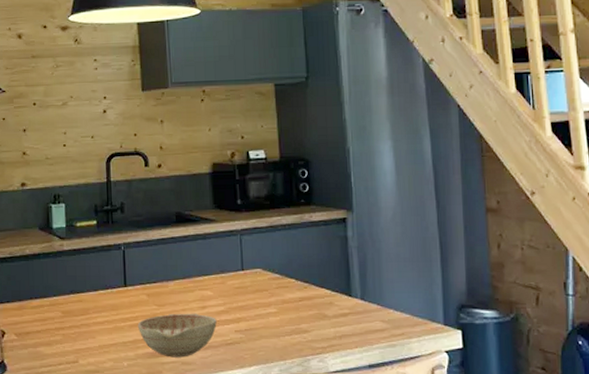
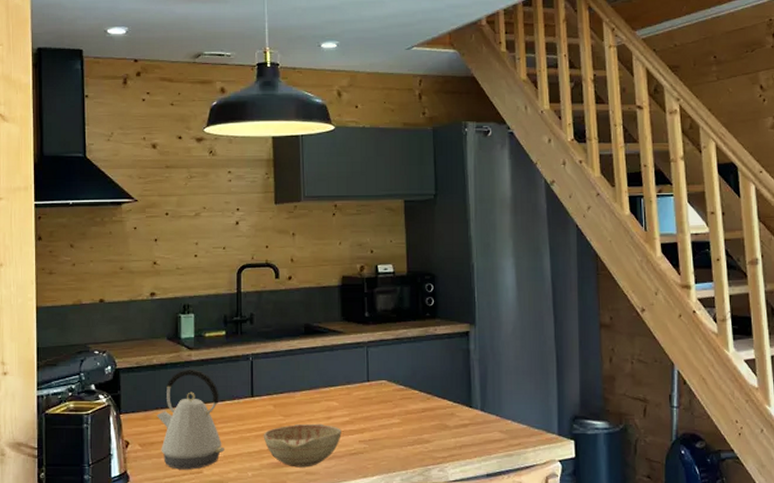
kettle: none [30,258,99,359] -> present [156,368,224,470]

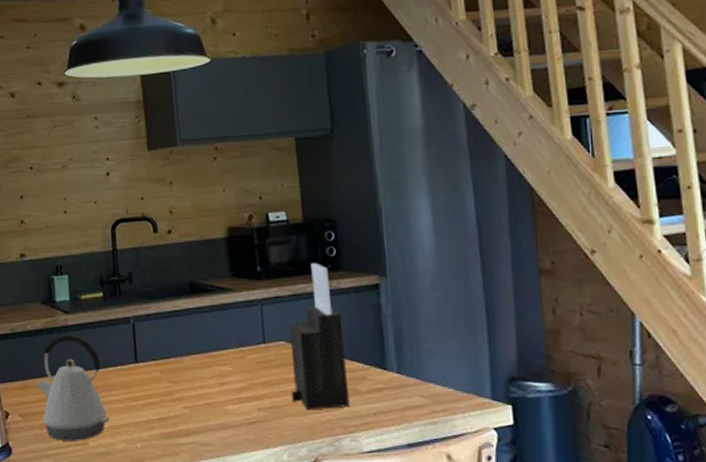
decorative bowl: present [263,423,342,468] -> none [150,390,238,438]
knife block: none [389,310,439,443] -> present [289,262,350,410]

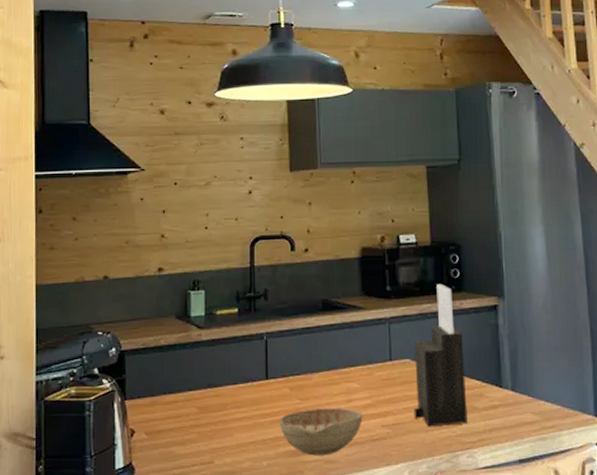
kettle: present [35,334,110,441] -> none [164,349,237,460]
decorative bowl: none [150,390,238,438] -> present [278,407,363,456]

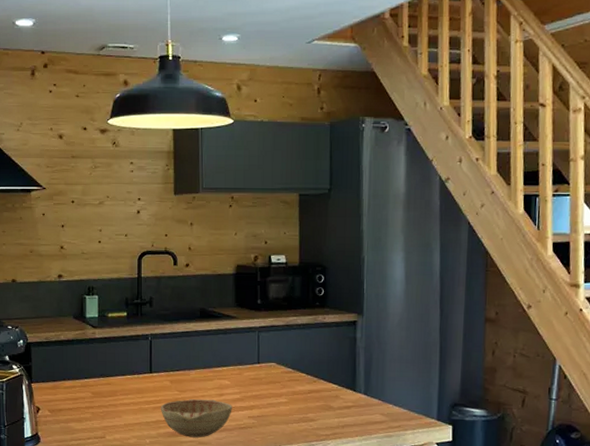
knife block: present [414,283,468,427] -> none [276,299,324,421]

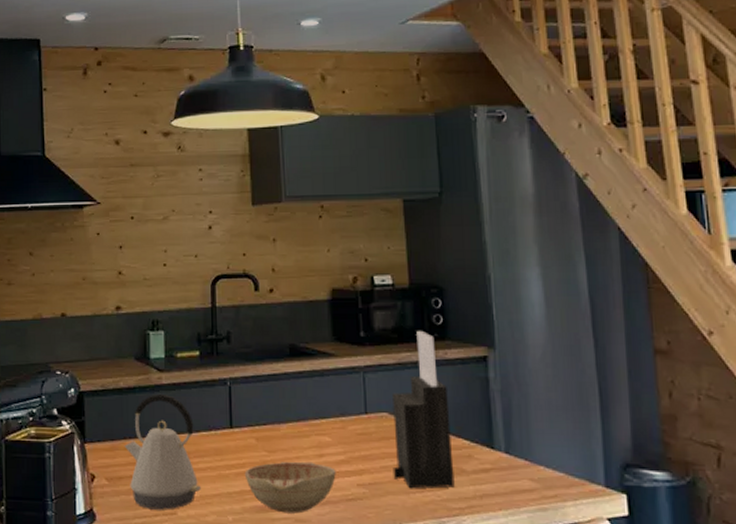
kettle: none [64,345,125,435] -> present [124,393,201,510]
knife block: none [276,299,324,421] -> present [392,330,455,489]

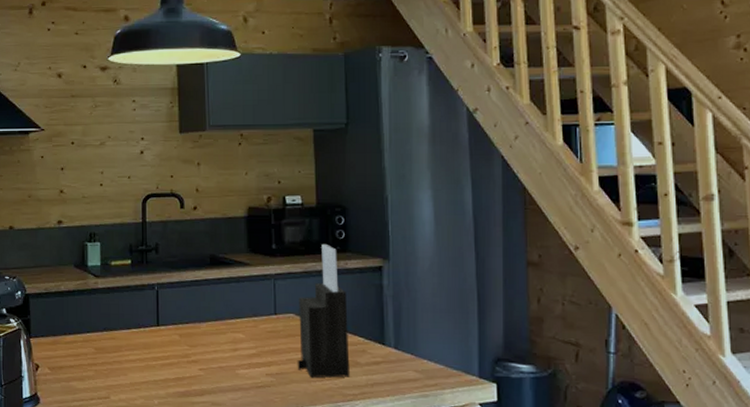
kettle: present [124,393,201,510] -> none [64,296,131,395]
decorative bowl: present [244,461,336,514] -> none [169,354,248,398]

